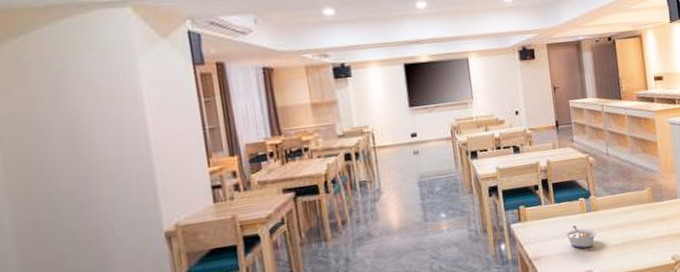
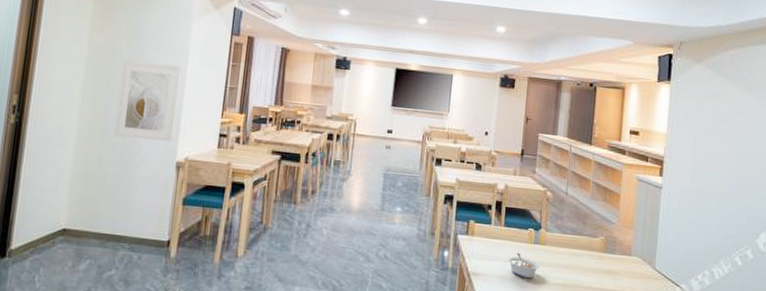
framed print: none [52,117,152,223] -> present [113,60,181,142]

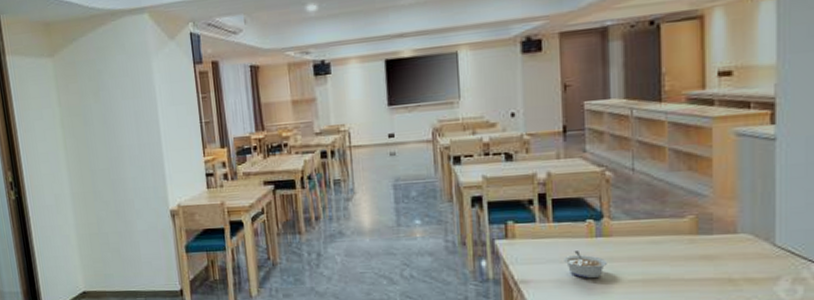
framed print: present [113,60,181,142] -> none [94,110,161,195]

